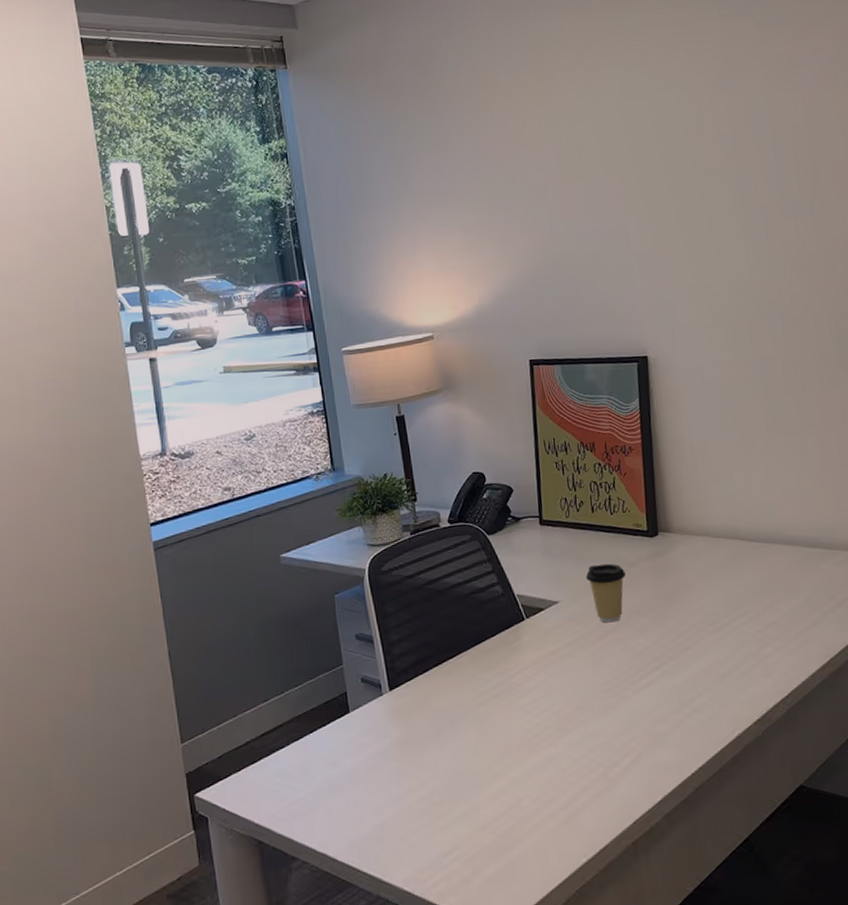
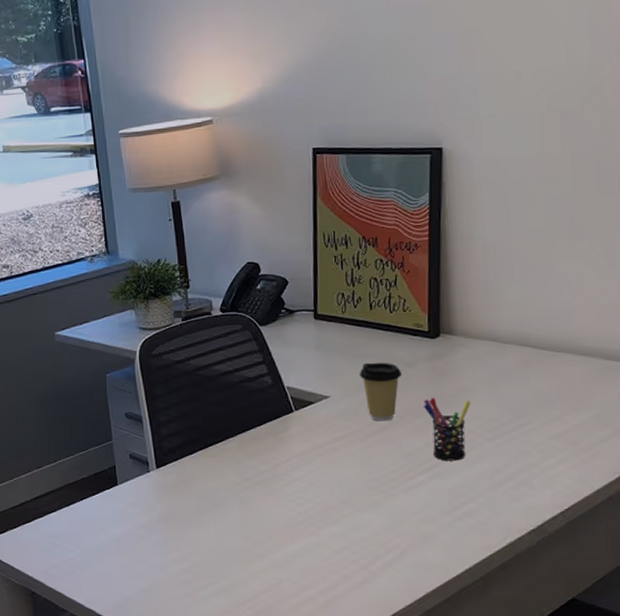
pen holder: none [648,594,692,658] -> present [424,397,471,461]

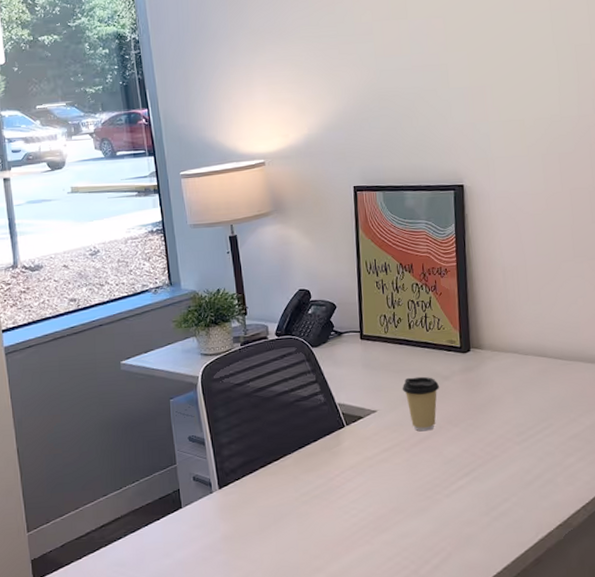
pen holder: present [424,397,471,461] -> none [460,406,500,465]

